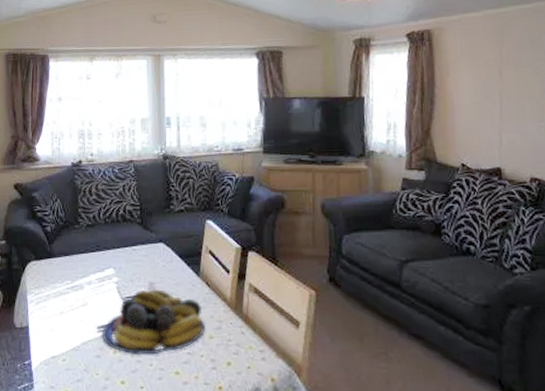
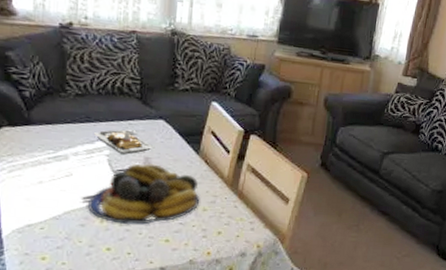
plate: none [103,255,157,281] -> present [93,129,154,155]

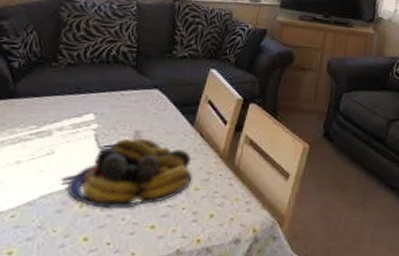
plate: present [93,129,154,155] -> none [81,100,146,128]

